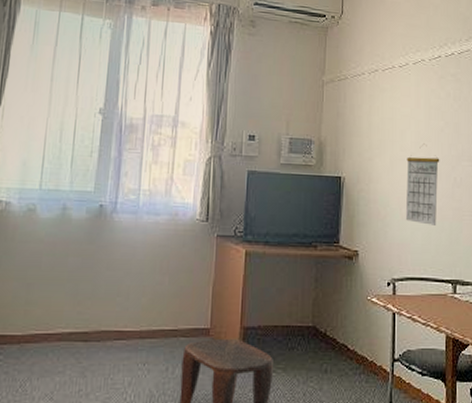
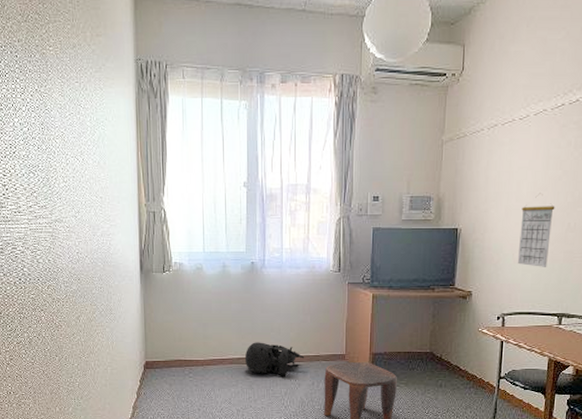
tactical helmet: none [78,310,159,357] -> present [244,342,305,375]

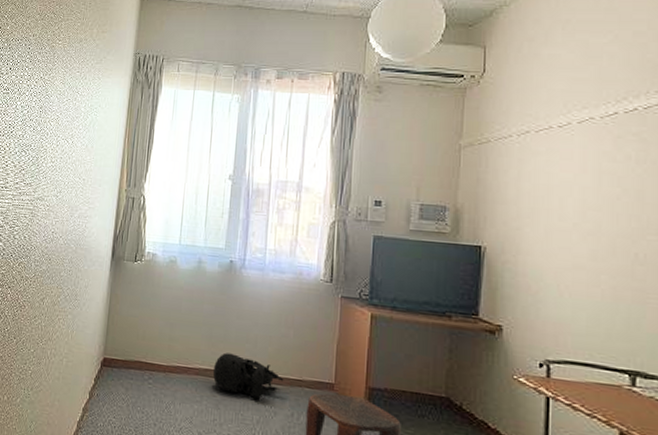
calendar: present [517,193,555,267] -> none [564,213,615,307]

